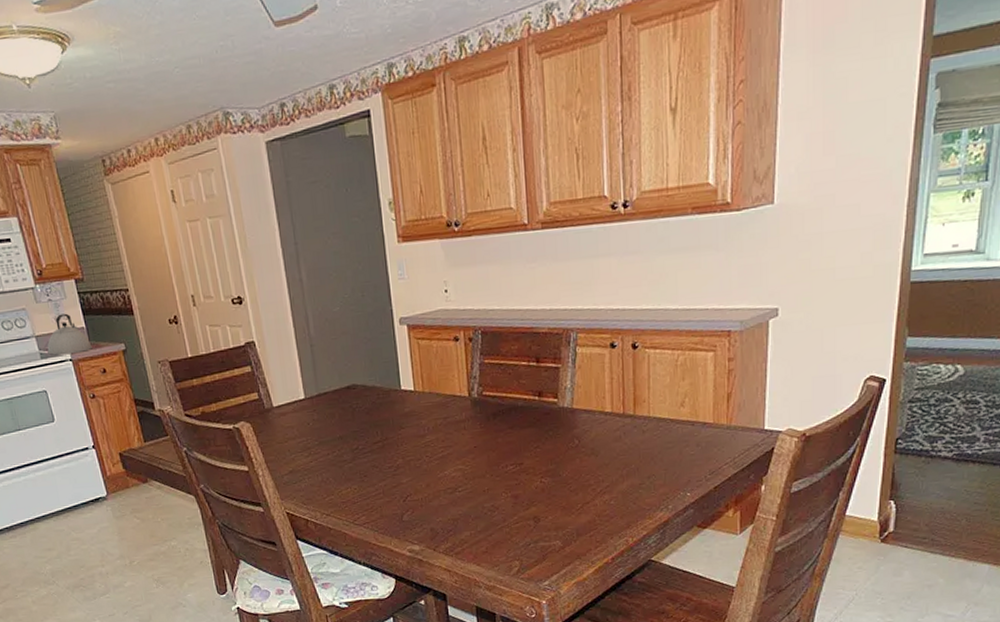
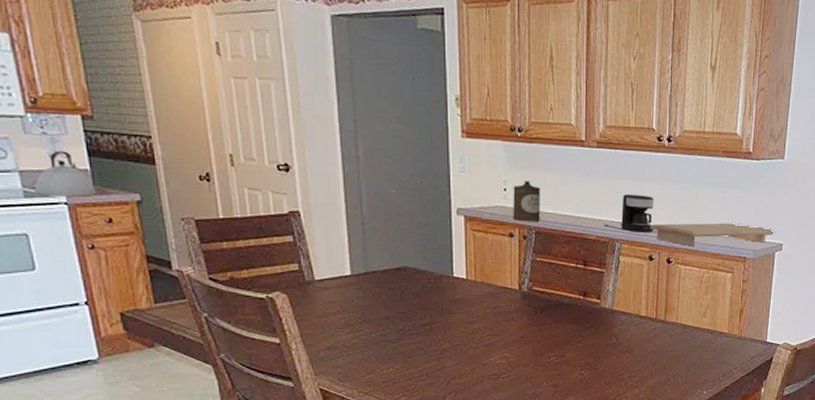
canister: none [454,278,485,323] -> present [513,181,541,223]
coffee maker: none [555,274,618,319] -> present [604,193,657,233]
cutting board: none [609,291,768,326] -> present [650,223,776,247]

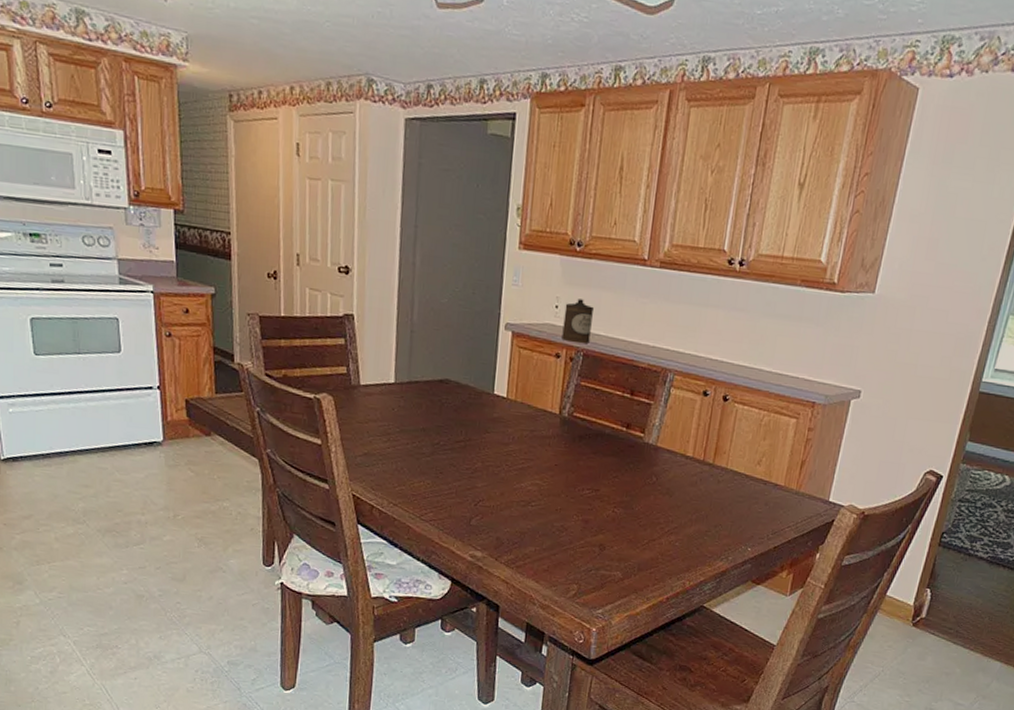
kettle: present [34,150,97,198] -> none [128,241,179,287]
coffee maker: present [604,193,657,233] -> none [657,320,717,366]
cutting board: present [650,223,776,247] -> none [708,356,855,388]

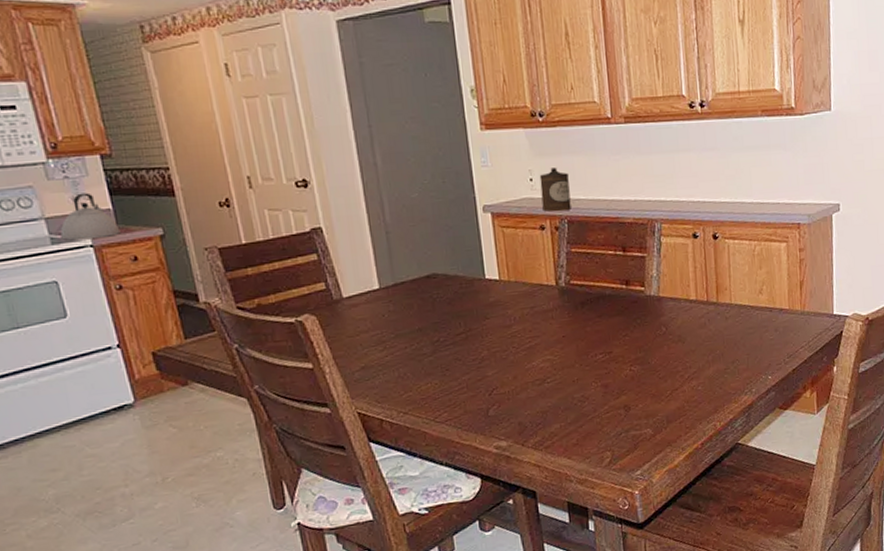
kettle: none [128,241,179,287] -> present [60,192,121,241]

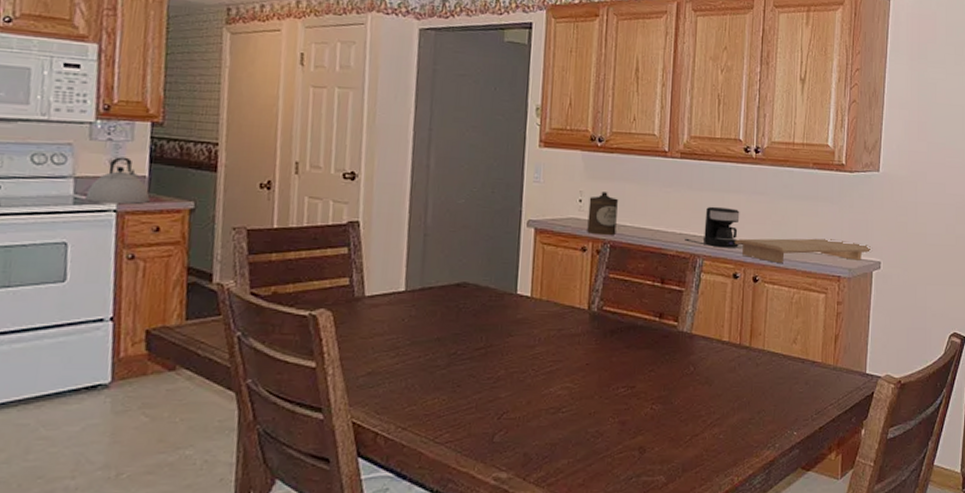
coffee maker: none [640,168,699,210] -> present [684,206,743,249]
cutting board: none [690,187,831,218] -> present [735,238,873,264]

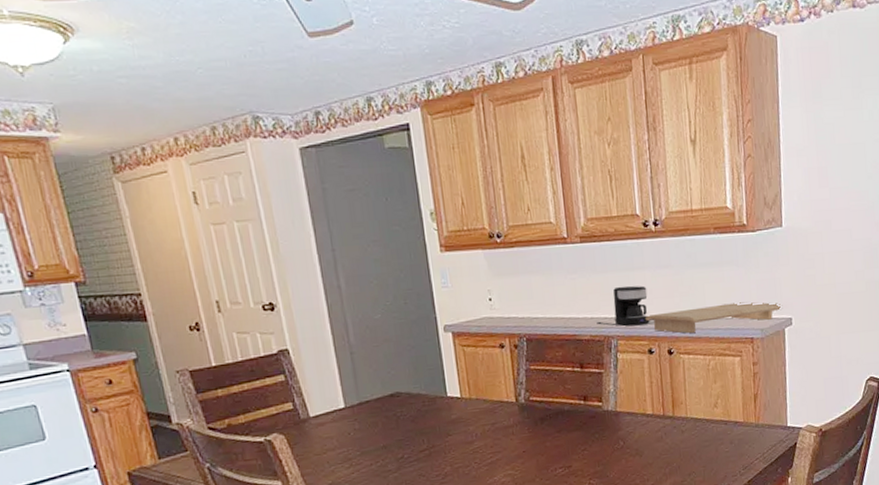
kettle: present [85,157,150,205] -> none [38,319,96,366]
canister: present [587,192,619,236] -> none [498,287,530,331]

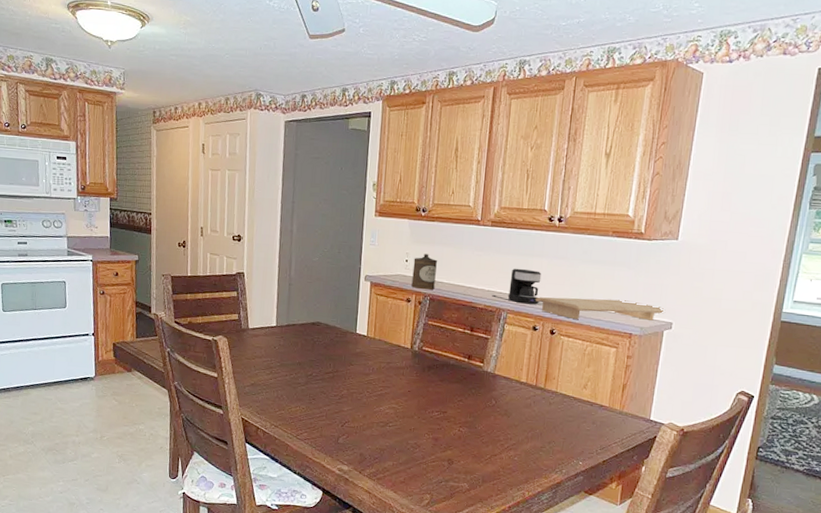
canister: none [498,287,530,331] -> present [411,254,438,290]

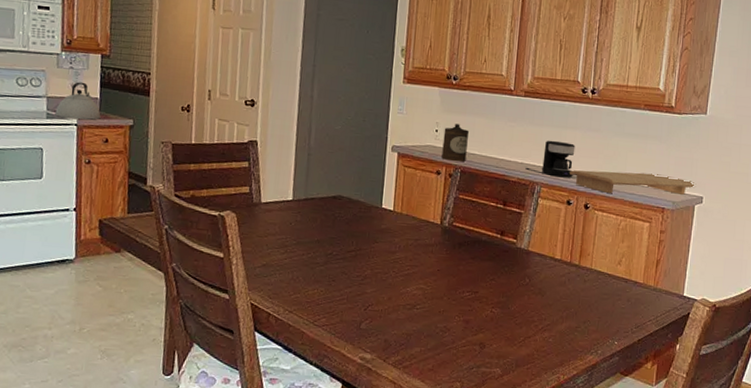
kettle: none [74,223,112,257] -> present [55,82,101,120]

